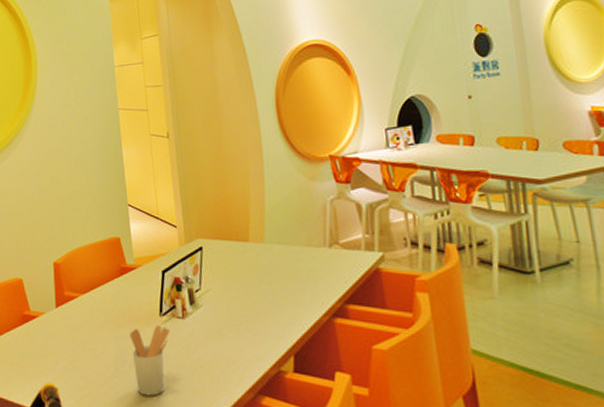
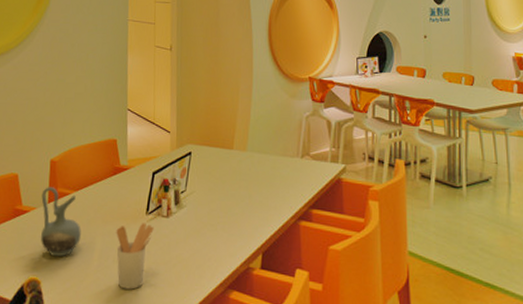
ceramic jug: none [48,291,94,363] -> present [41,187,81,257]

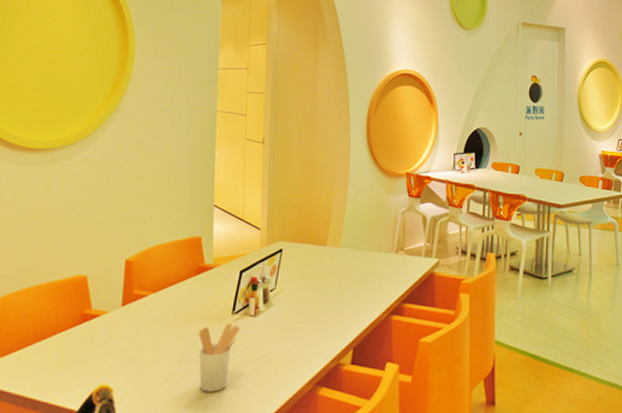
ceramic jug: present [41,187,81,257] -> none [113,289,160,363]

